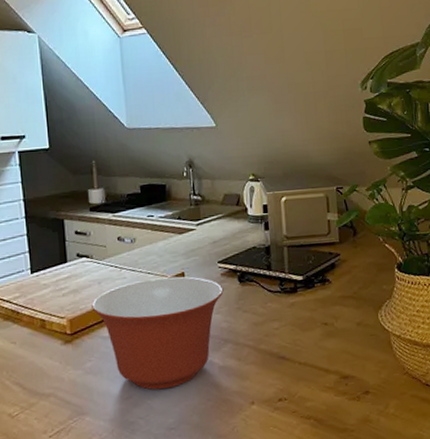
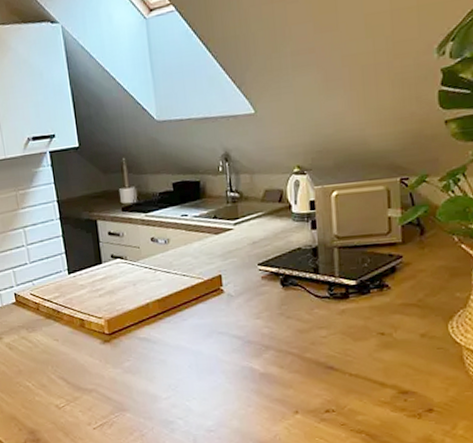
mixing bowl: present [91,276,224,390] -> none [127,279,265,393]

